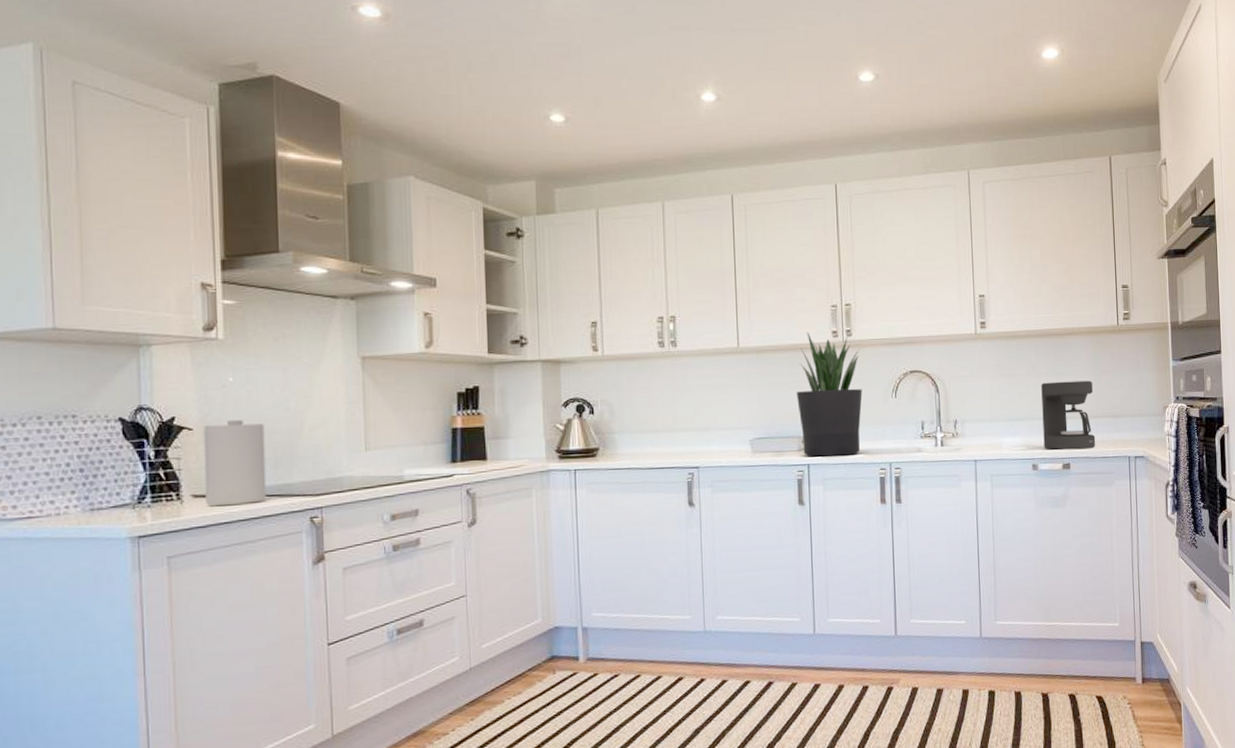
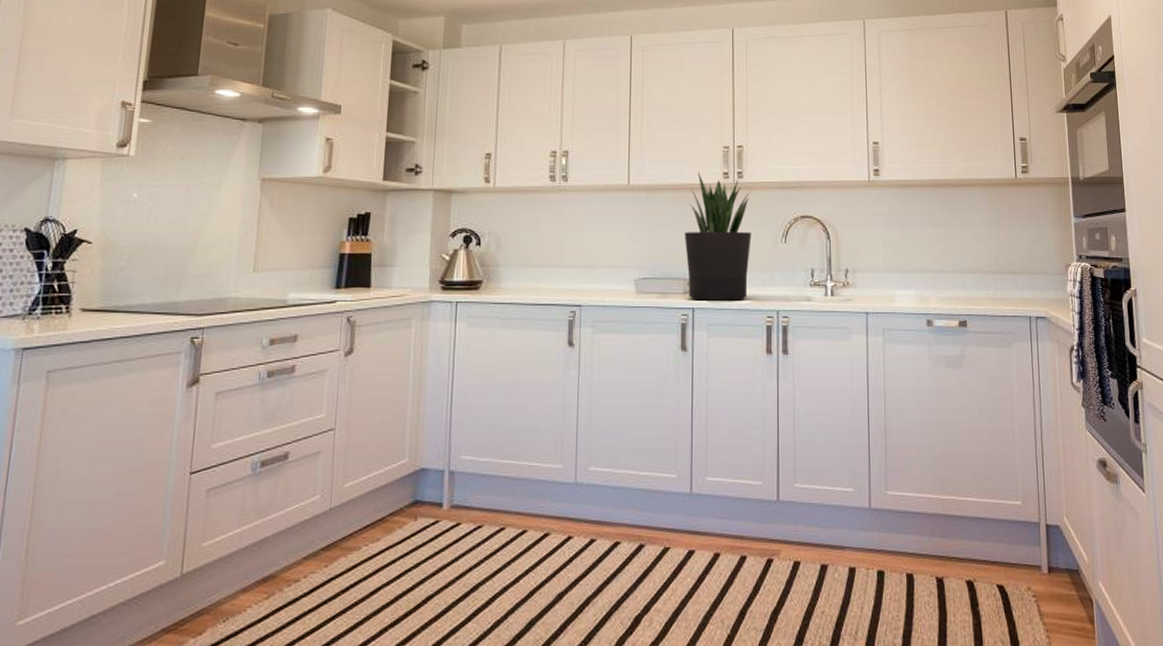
paper towel holder: present [203,420,267,507] -> none [93,235,160,322]
coffee maker: present [1041,380,1096,450] -> none [936,234,994,307]

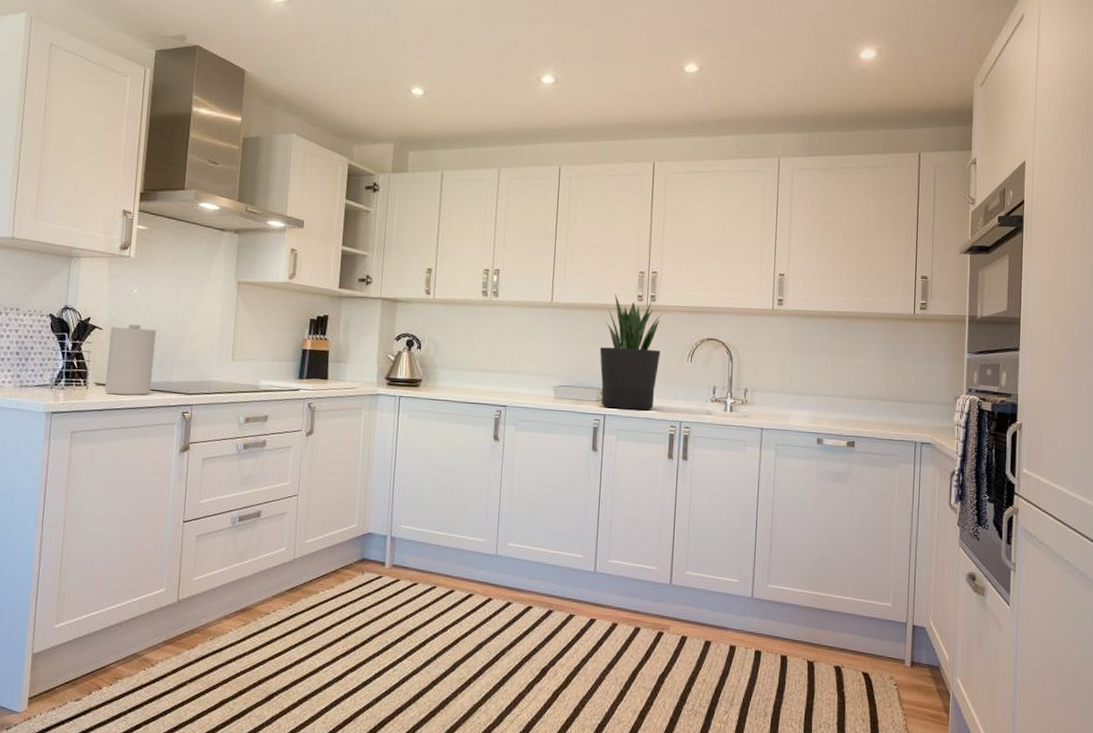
paper towel holder: none [93,235,160,322] -> present [105,324,156,395]

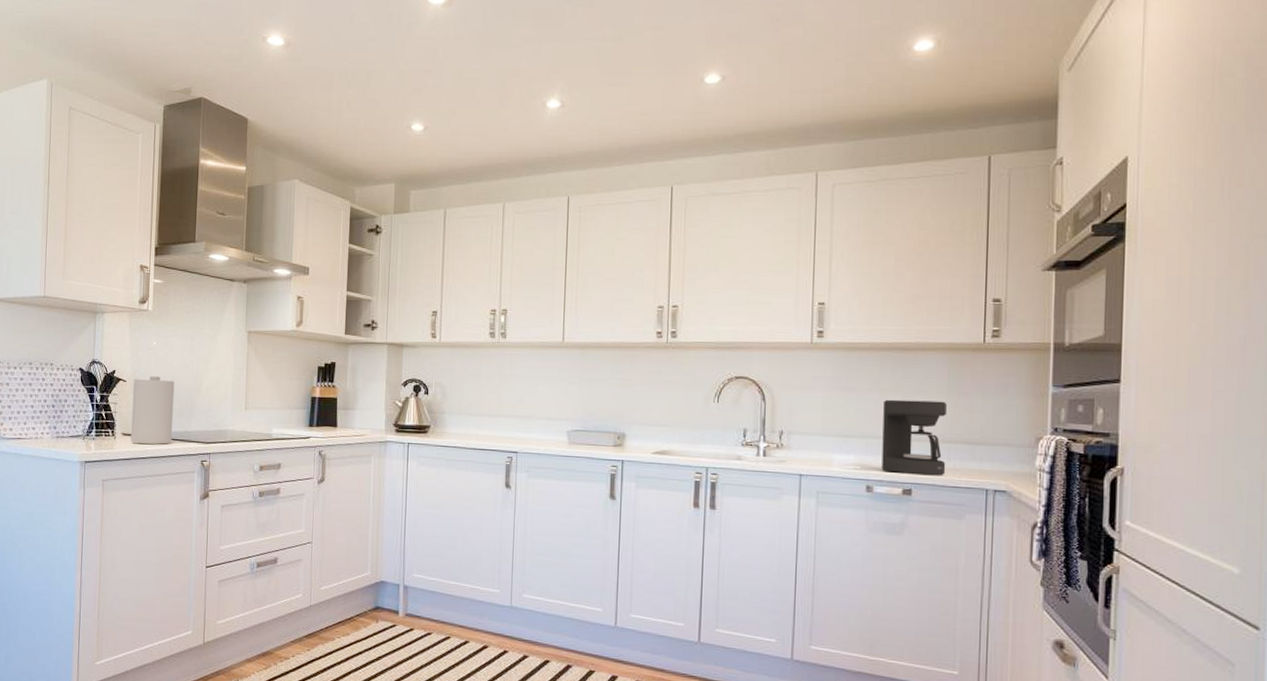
planter: present [599,294,661,411] -> none [615,331,683,456]
coffee maker: none [830,361,884,430] -> present [881,399,947,476]

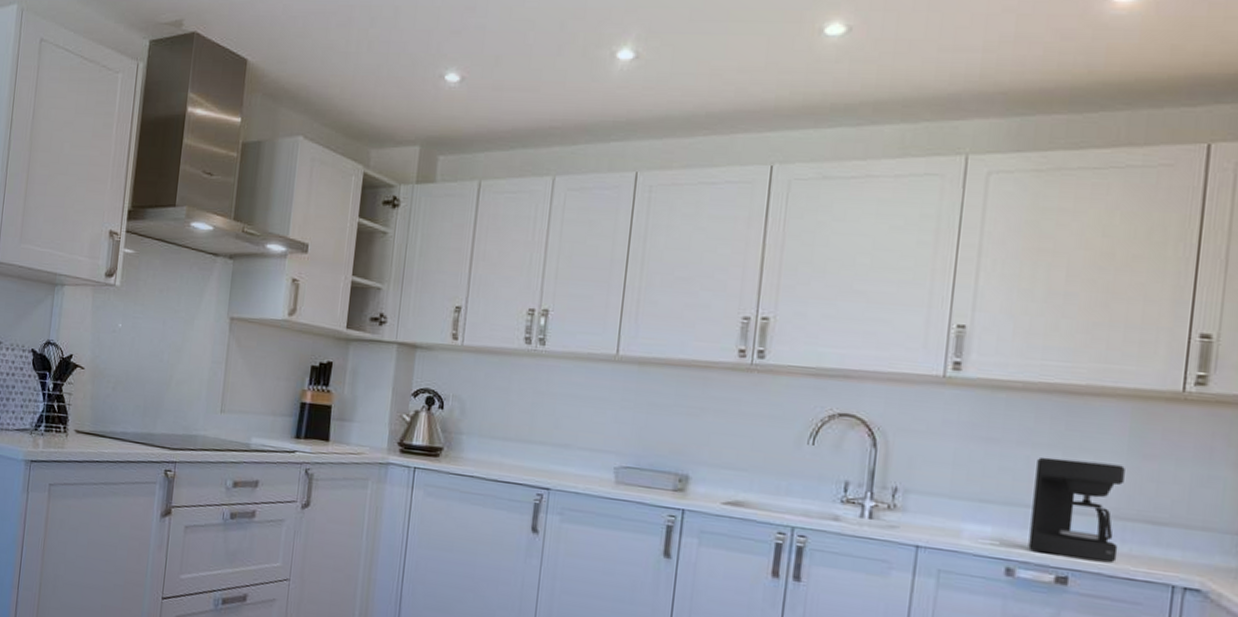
paper towel holder: present [131,376,175,445] -> none [85,364,140,447]

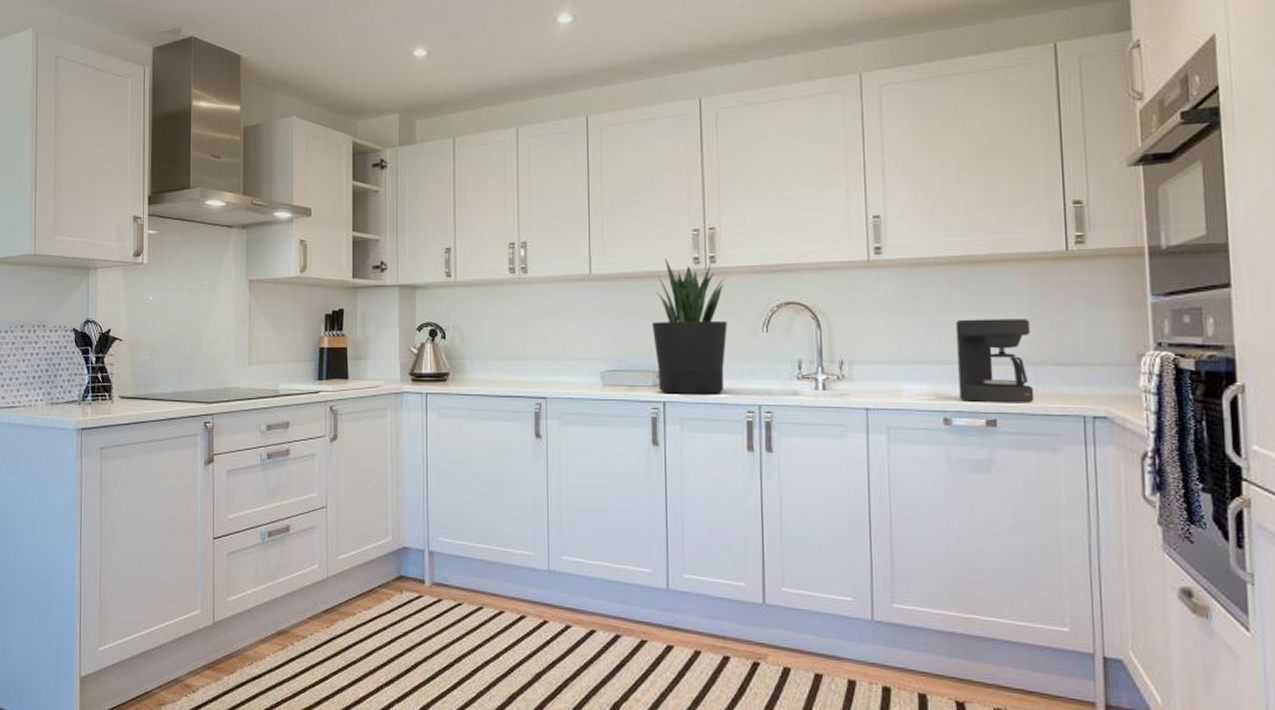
planter: none [679,346,772,509] -> present [651,258,728,394]

